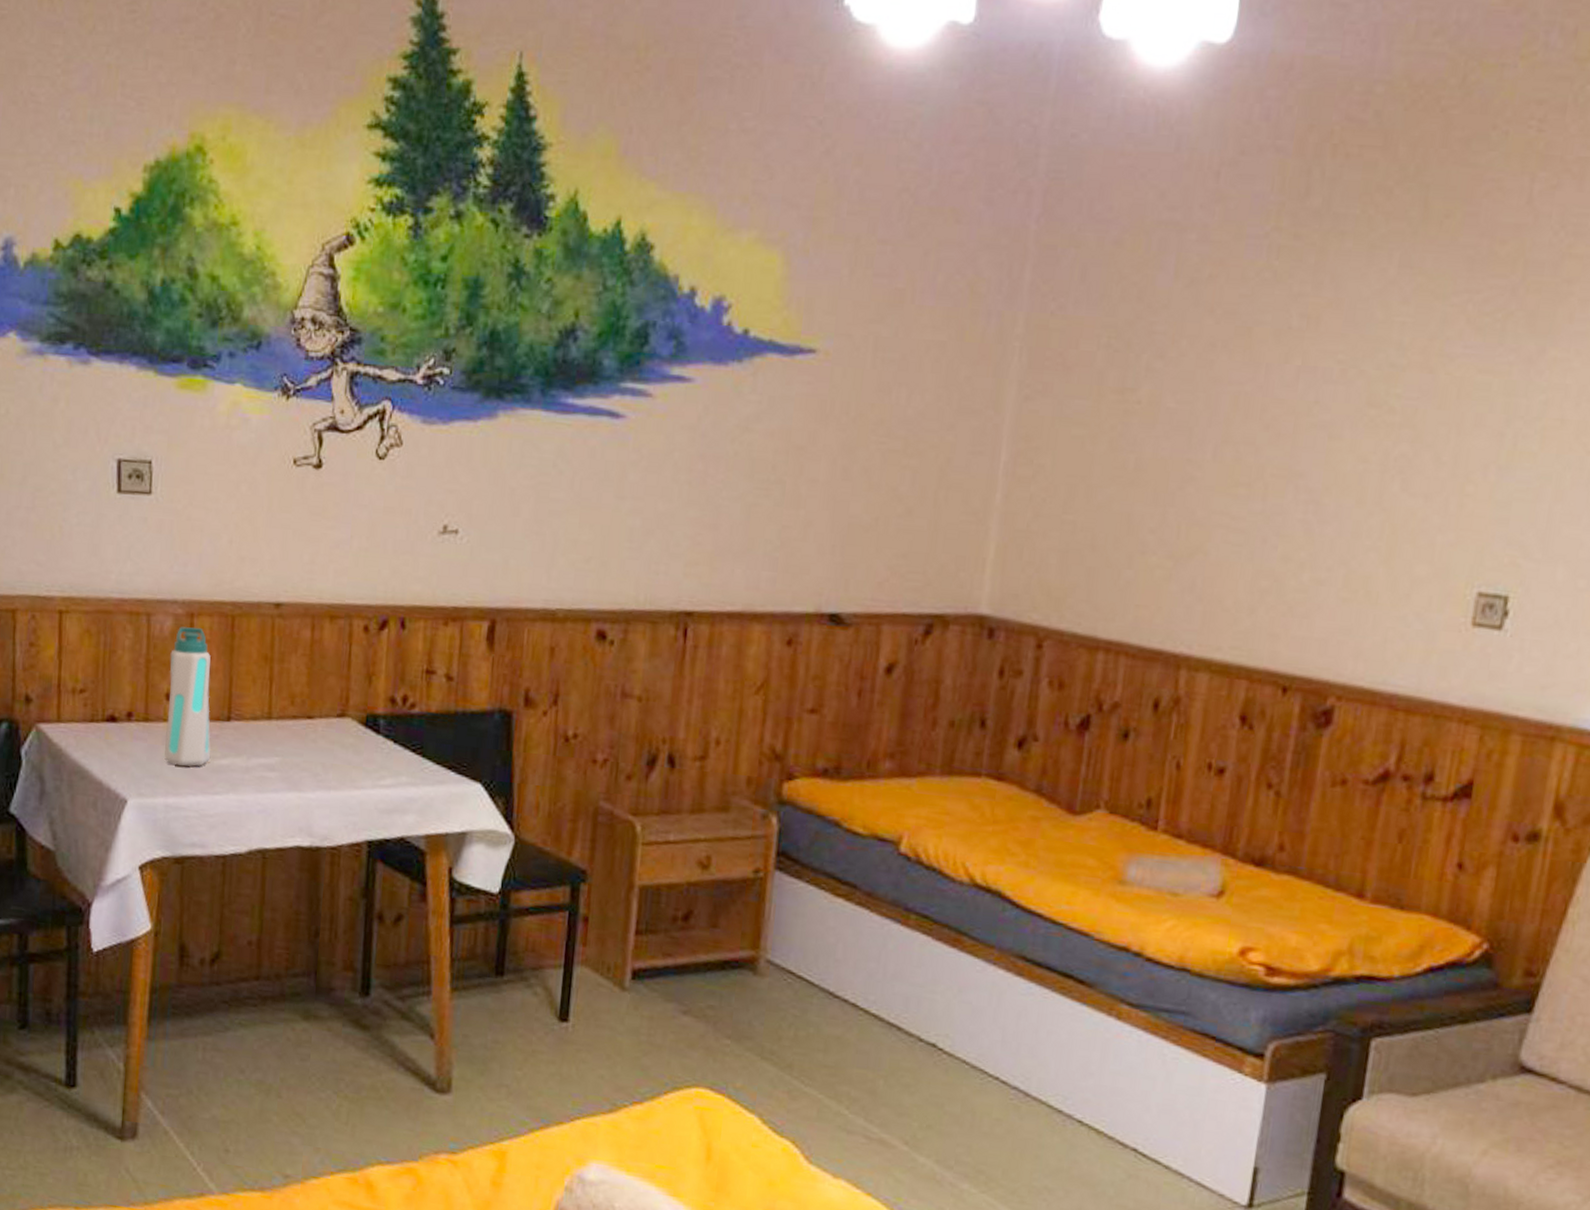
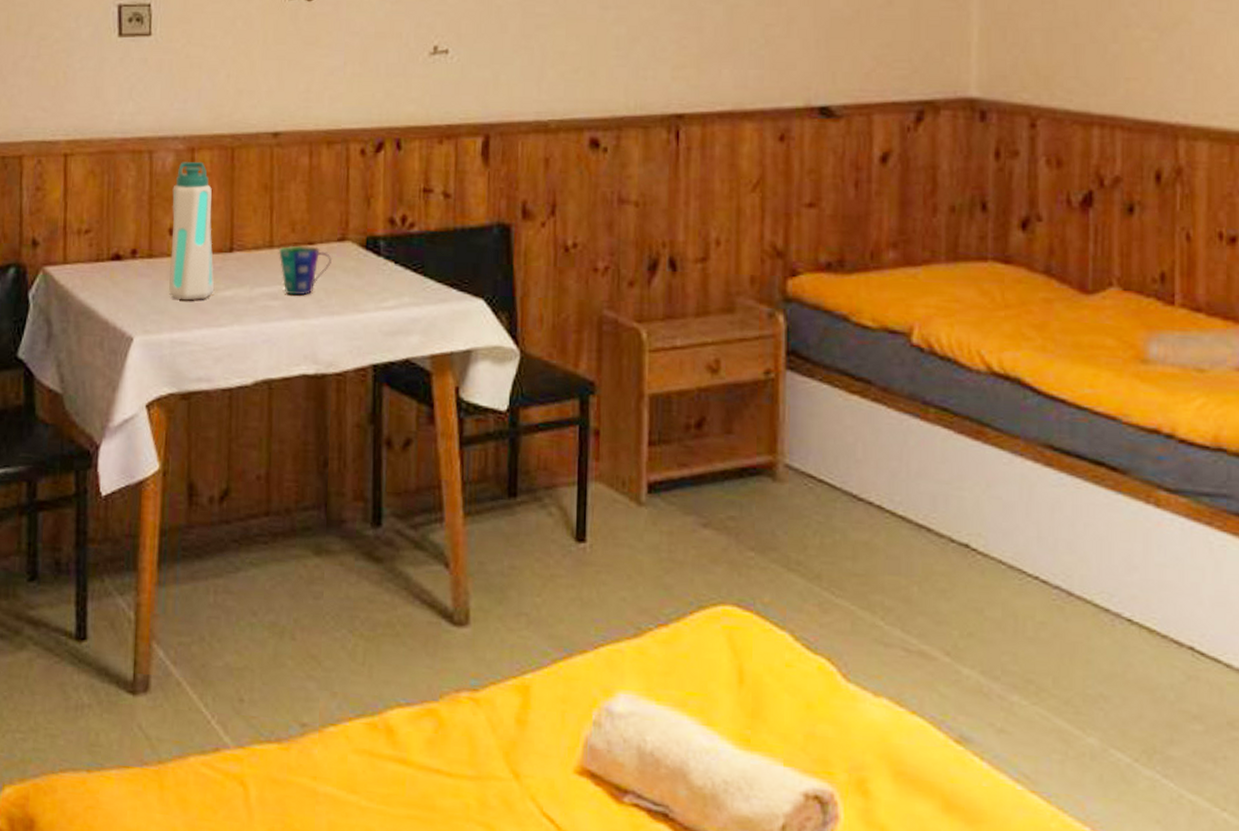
cup: none [277,718,331,769] -> present [279,245,333,296]

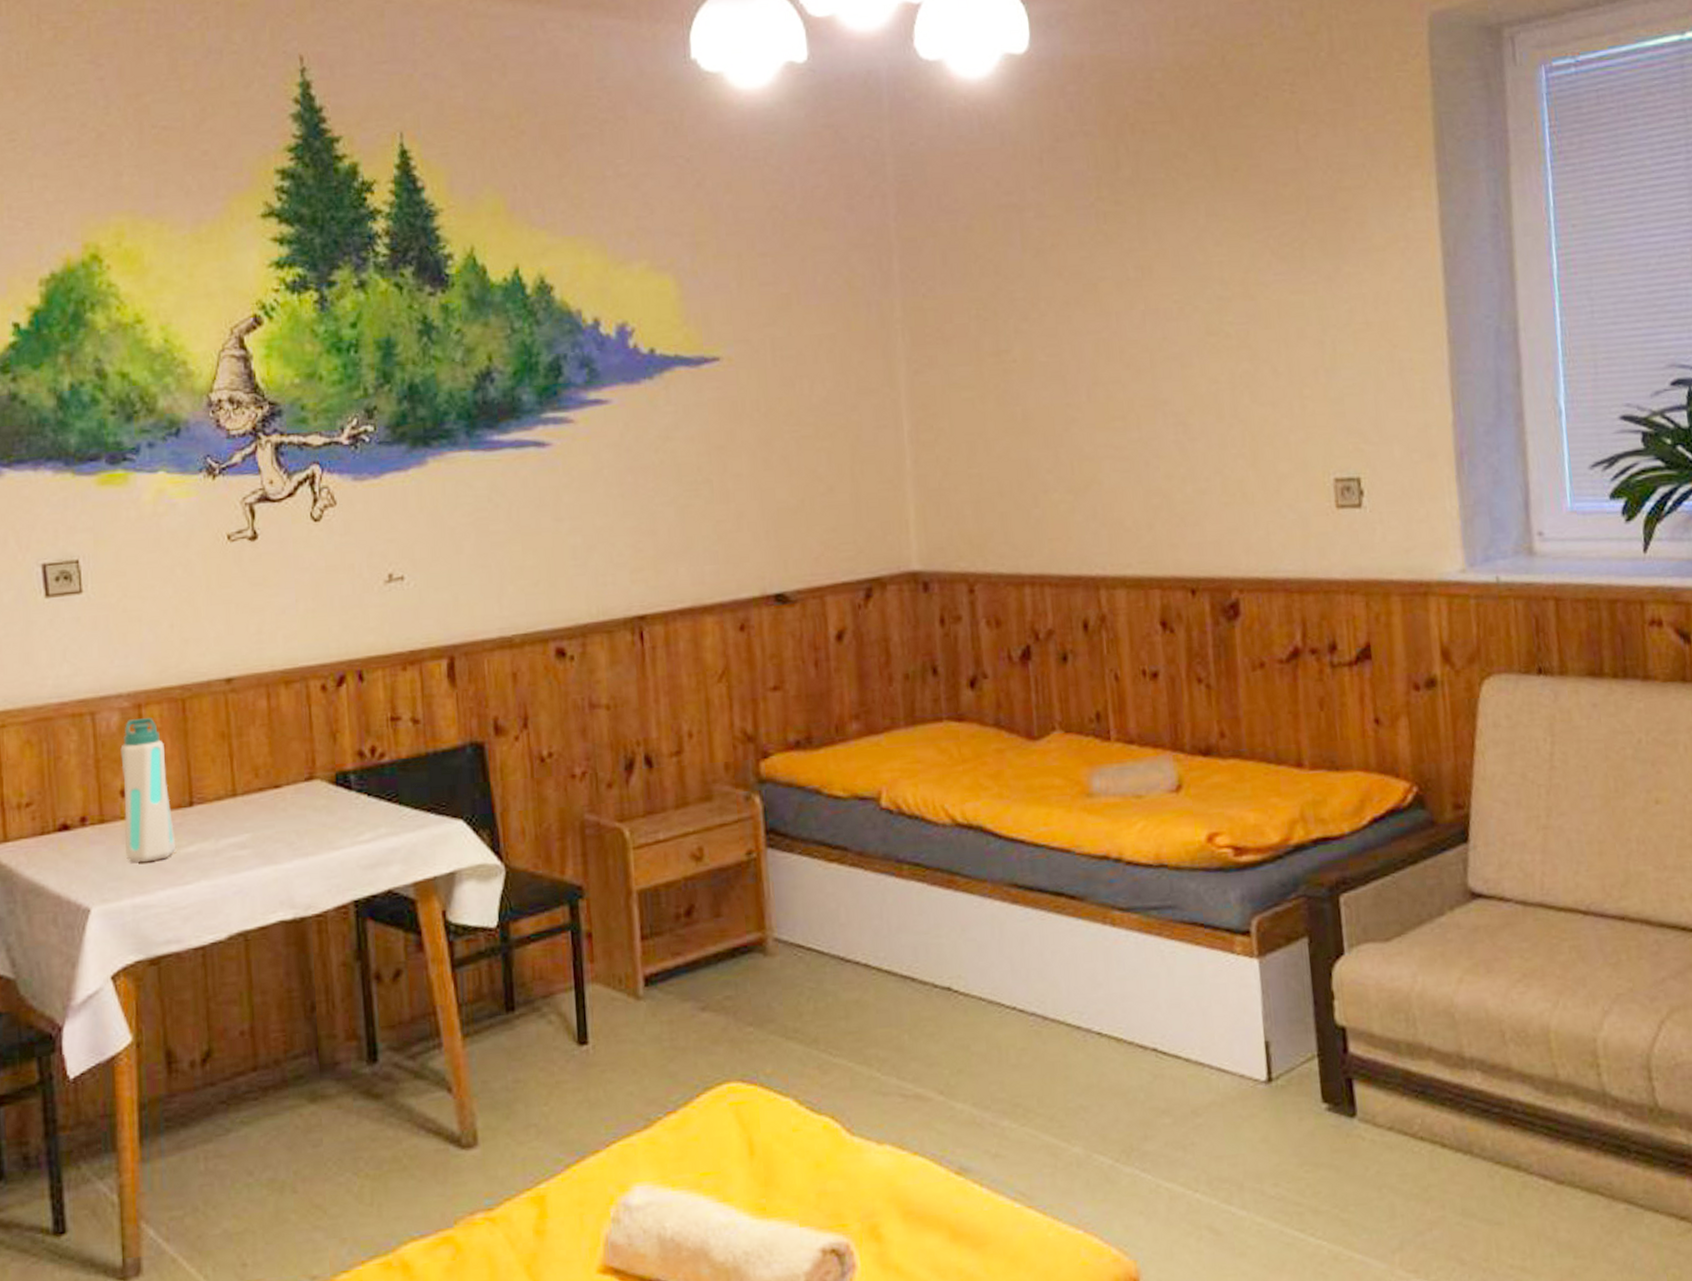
cup: present [279,245,333,296] -> none [243,789,302,842]

